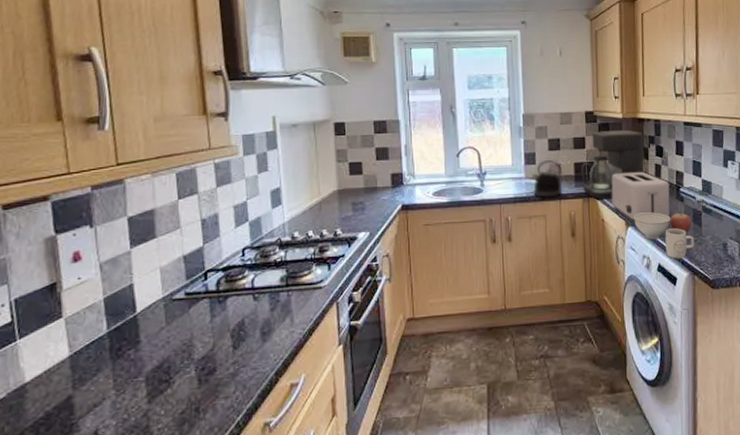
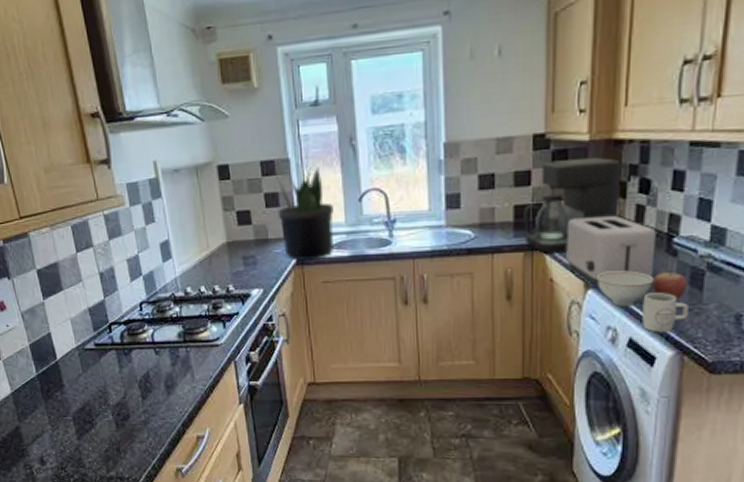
planter: none [384,128,436,205] -> present [272,167,334,260]
kettle: present [532,160,564,198] -> none [455,202,498,251]

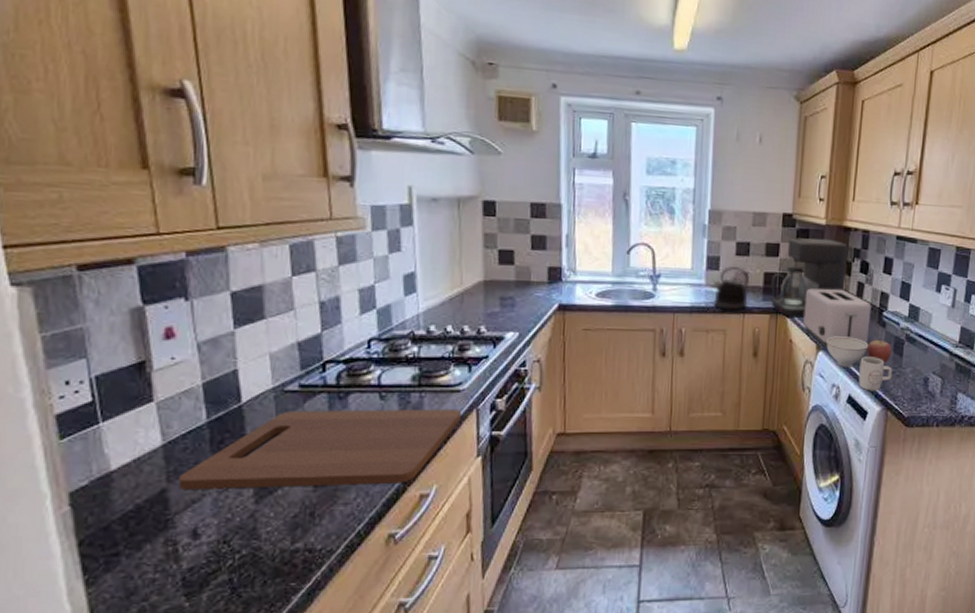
cutting board: none [26,362,223,428] -> present [179,409,462,489]
planter: present [272,167,334,260] -> none [543,212,602,306]
kettle: none [455,202,498,251] -> present [713,266,749,311]

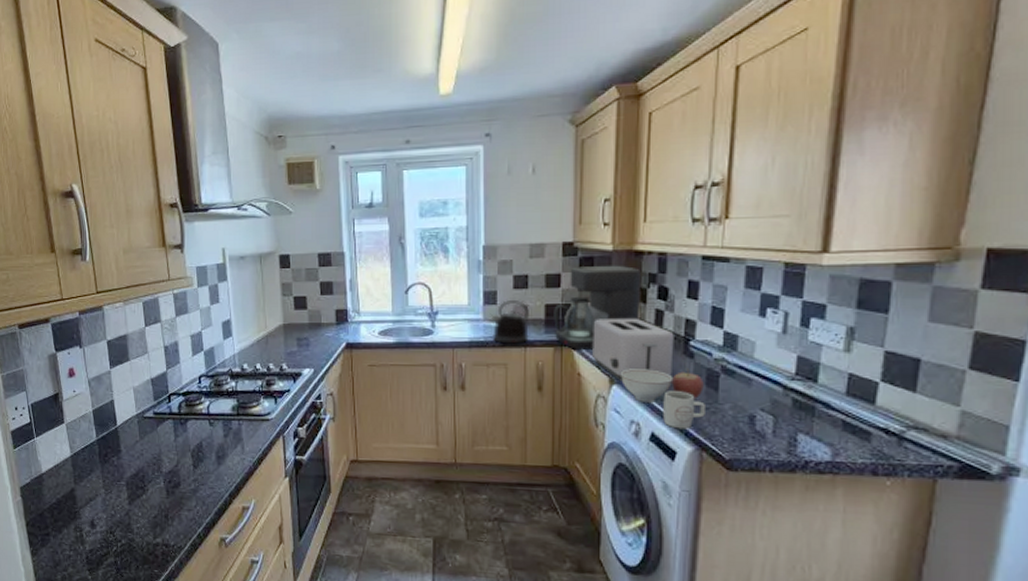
cutting board: present [179,409,462,489] -> none [81,432,272,497]

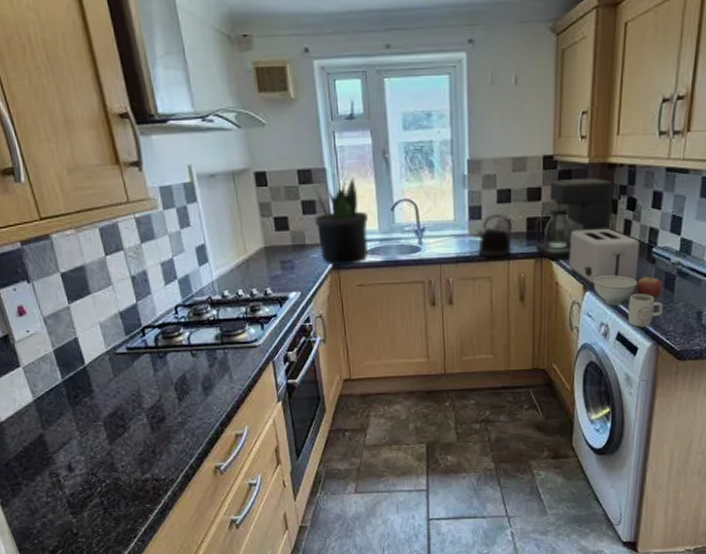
planter: none [329,261,382,344] -> present [309,177,369,264]

